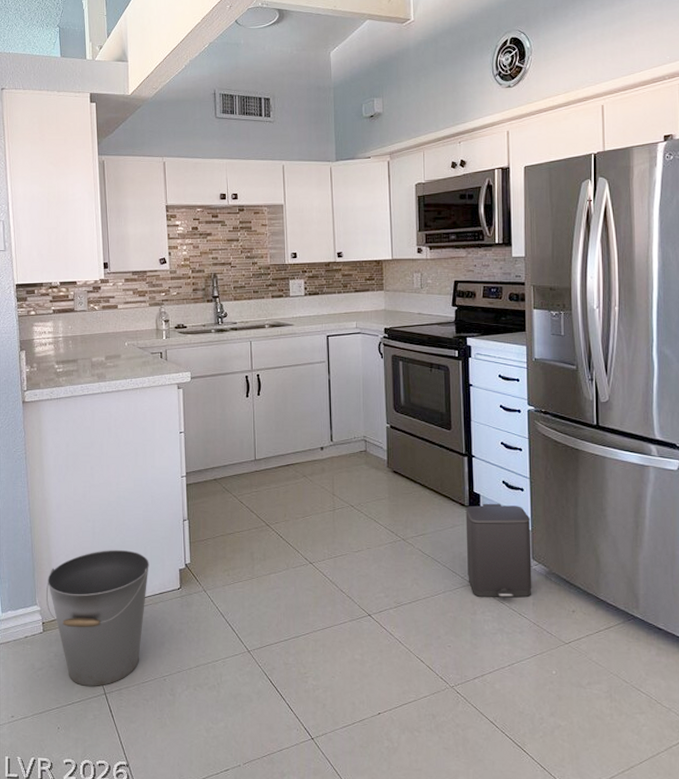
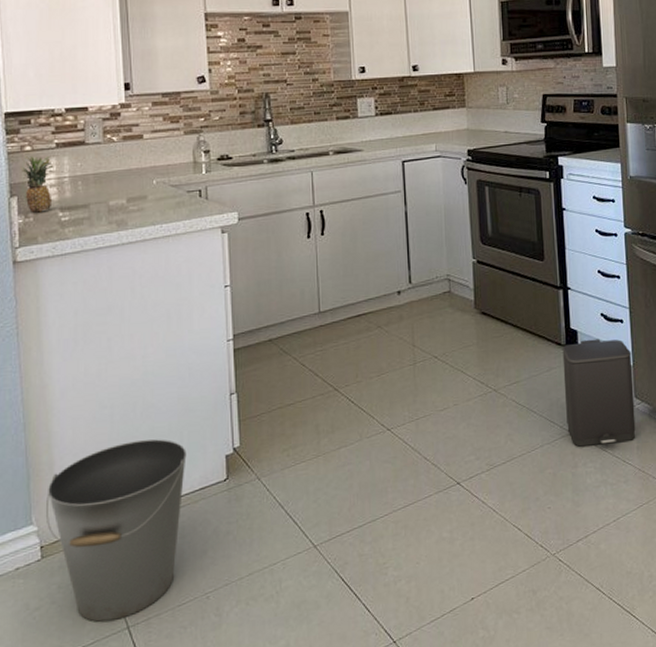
fruit: none [27,319,52,364] -> present [20,156,54,213]

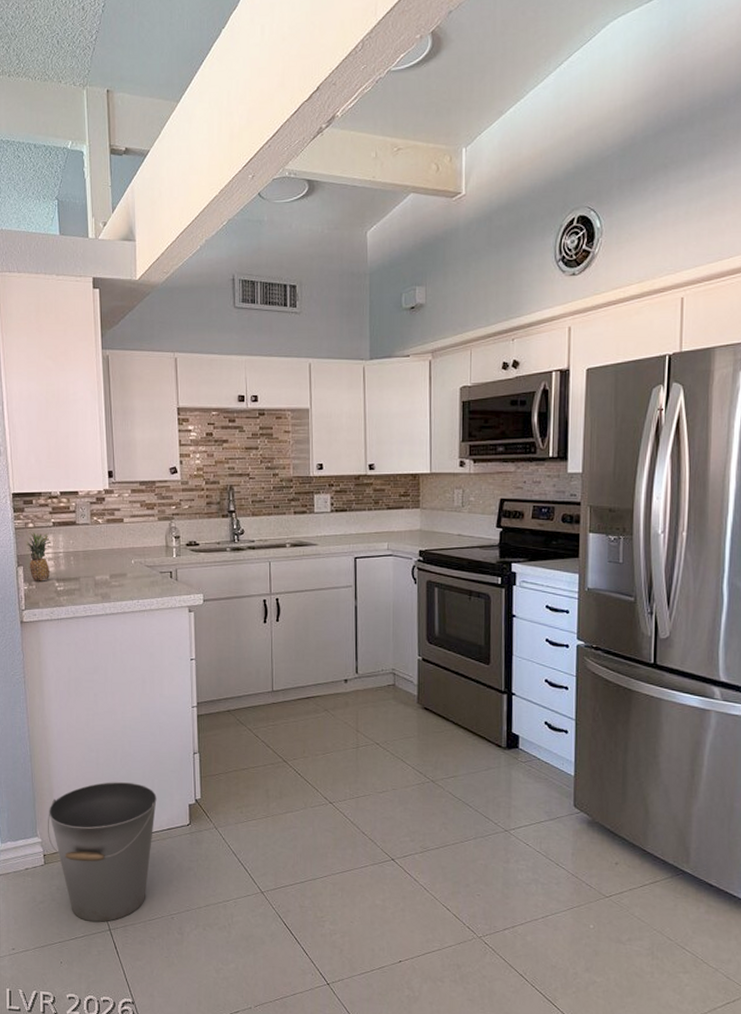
pedal bin: present [562,338,636,447] -> none [501,745,574,847]

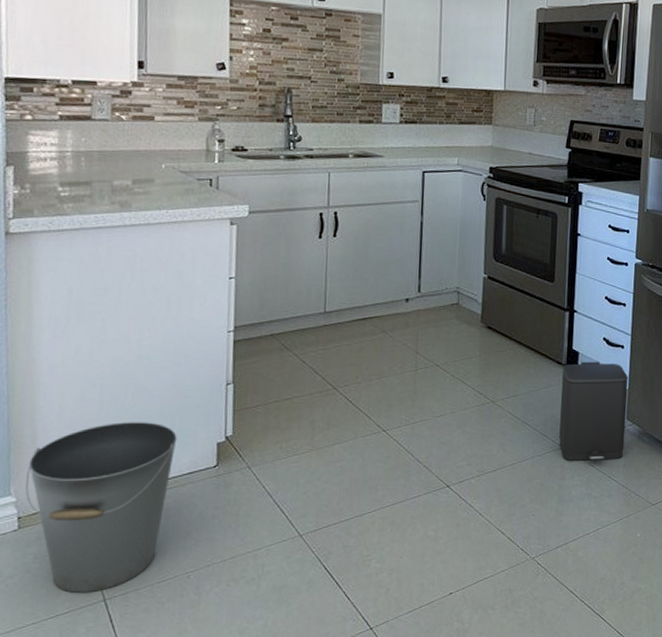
fruit: present [25,532,51,582] -> none [19,125,56,185]
pedal bin: none [501,745,574,847] -> present [559,361,629,461]

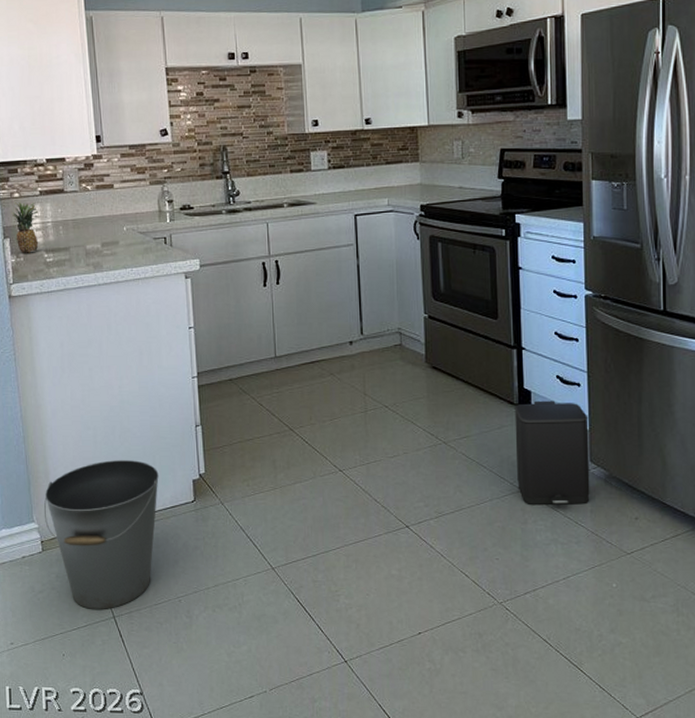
fruit: none [19,125,56,185] -> present [11,202,39,253]

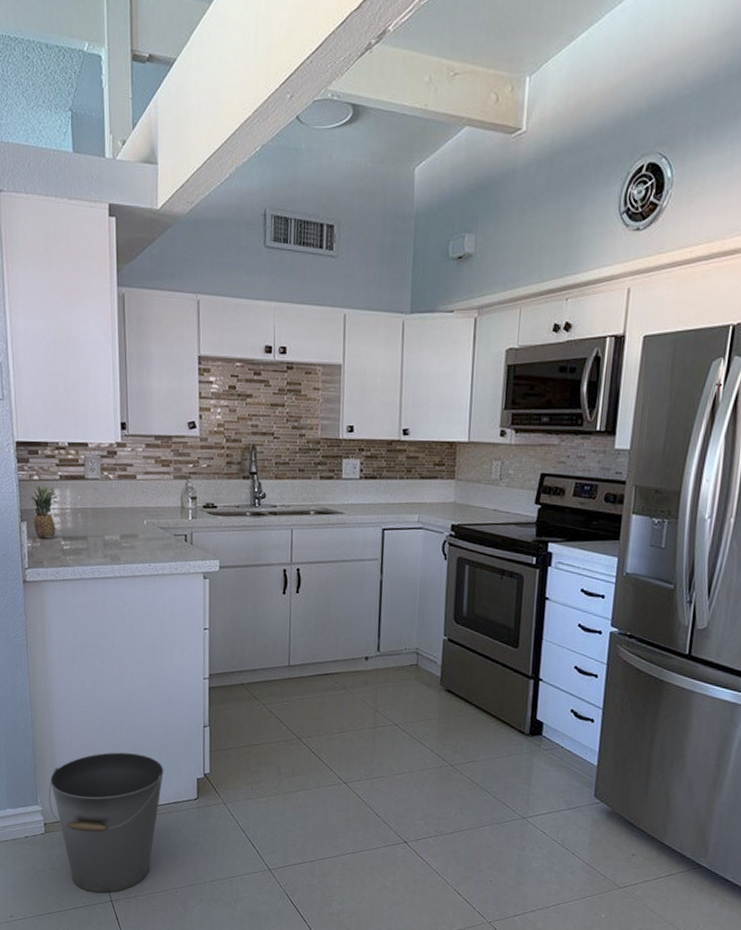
pedal bin: present [514,400,590,505] -> none [519,732,598,837]

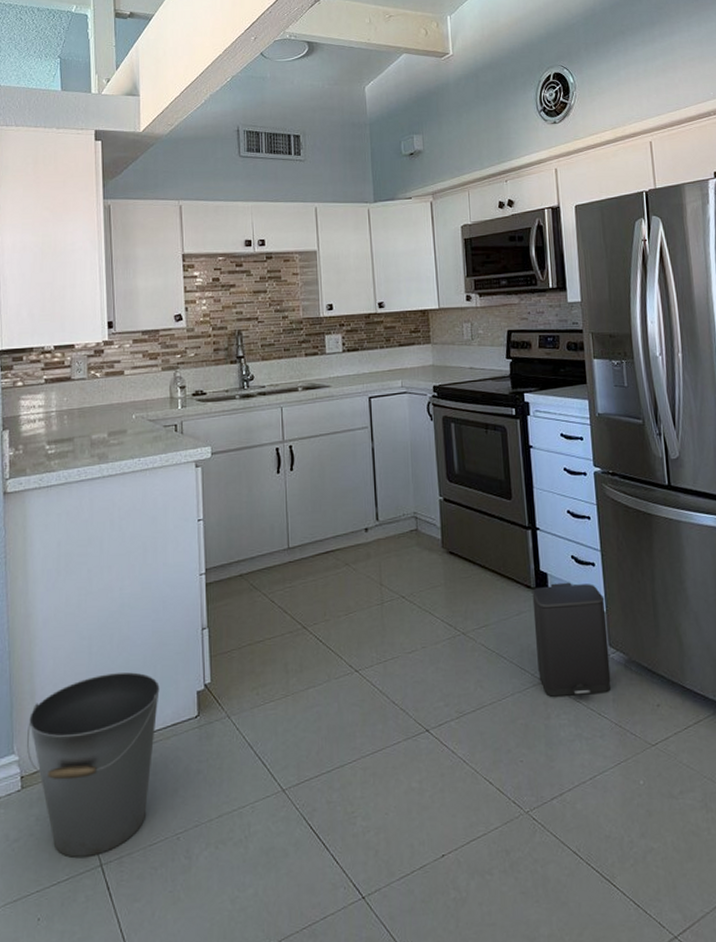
fruit: present [29,485,58,539] -> none [12,391,43,446]
pedal bin: none [519,732,598,837] -> present [532,582,611,697]

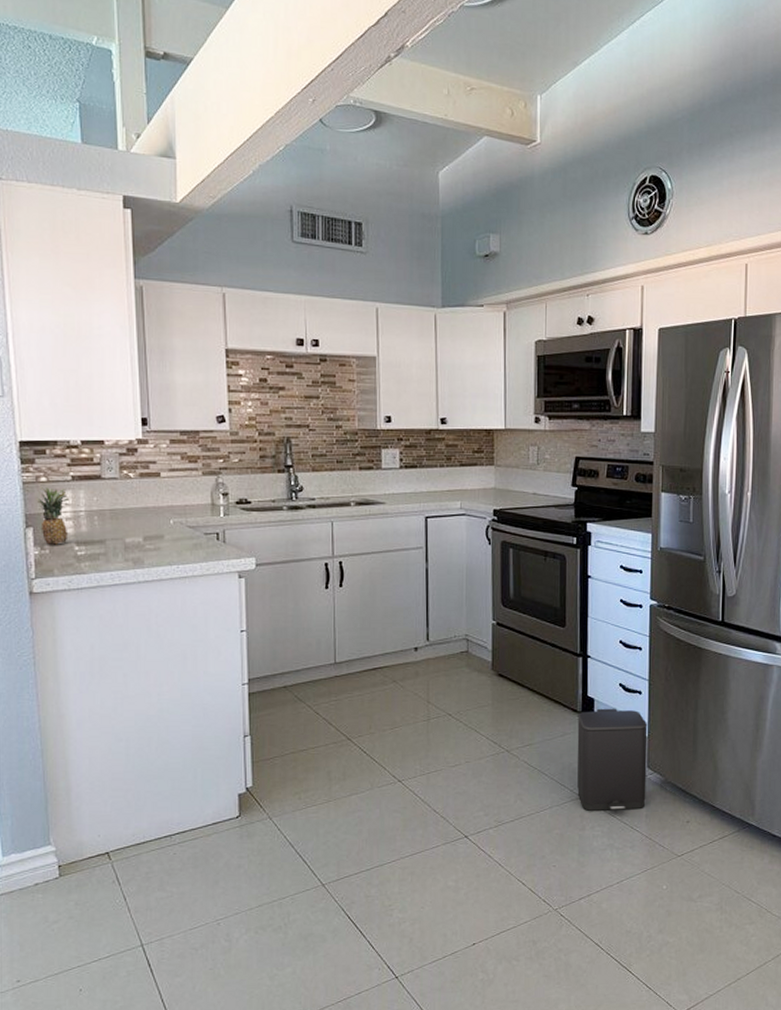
fruit: none [12,391,43,446] -> present [36,487,70,545]
bucket: present [26,672,160,859] -> none [63,774,200,939]

